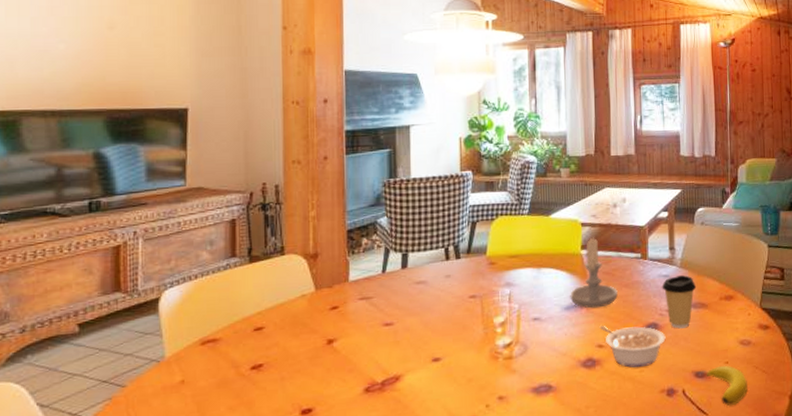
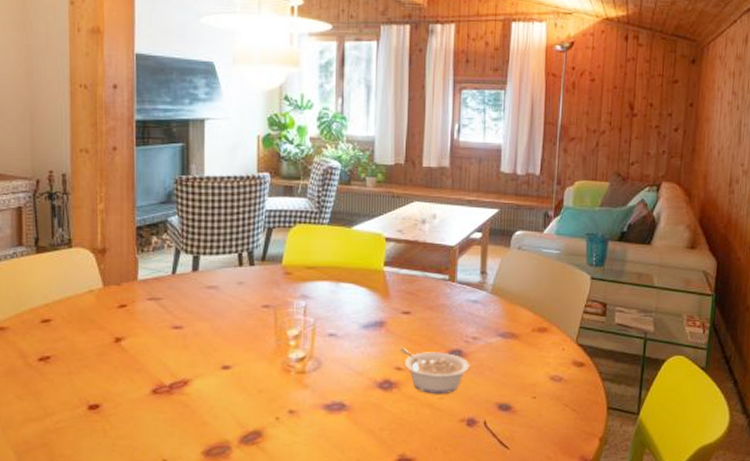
candle: present [570,236,618,309] -> none [369,252,421,329]
coffee cup: present [662,275,697,329] -> none [469,302,508,358]
banana: present [706,365,748,406] -> none [510,400,555,441]

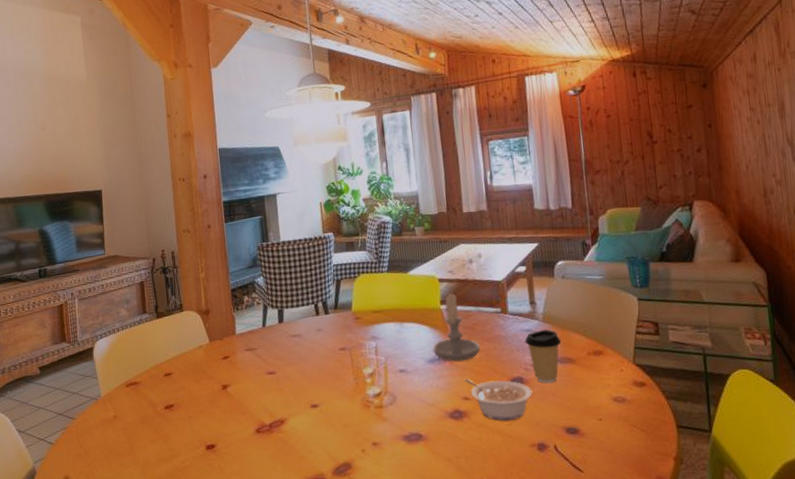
candle: none [369,252,421,329] -> present [433,291,480,362]
coffee cup: none [469,302,508,358] -> present [524,330,562,384]

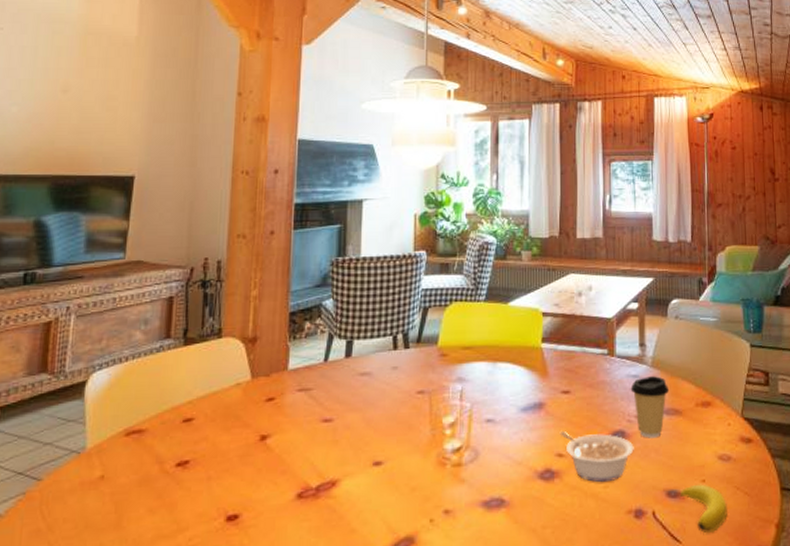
candle: present [433,291,480,362] -> none [528,327,581,411]
banana: none [578,422,626,464] -> present [679,484,727,533]

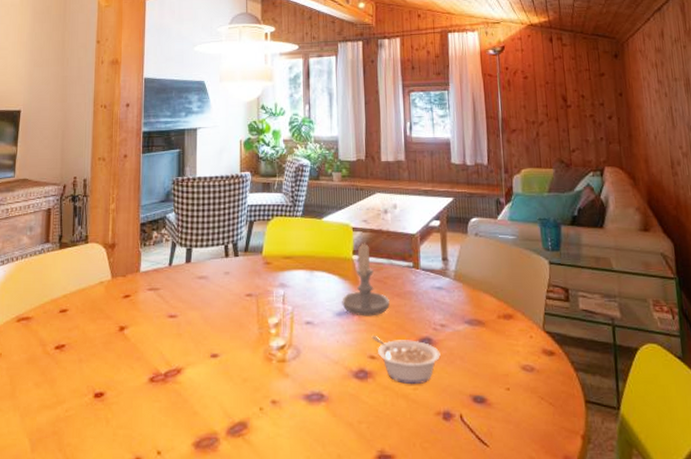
candle: none [528,327,581,411] -> present [342,241,390,317]
coffee cup: present [630,376,670,438] -> none [435,289,472,346]
banana: present [679,484,727,533] -> none [485,392,533,438]

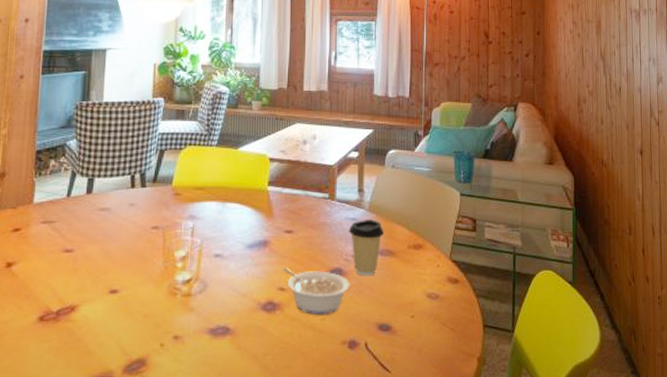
candle: present [342,241,390,317] -> none [254,172,303,248]
coffee cup: none [435,289,472,346] -> present [348,220,385,276]

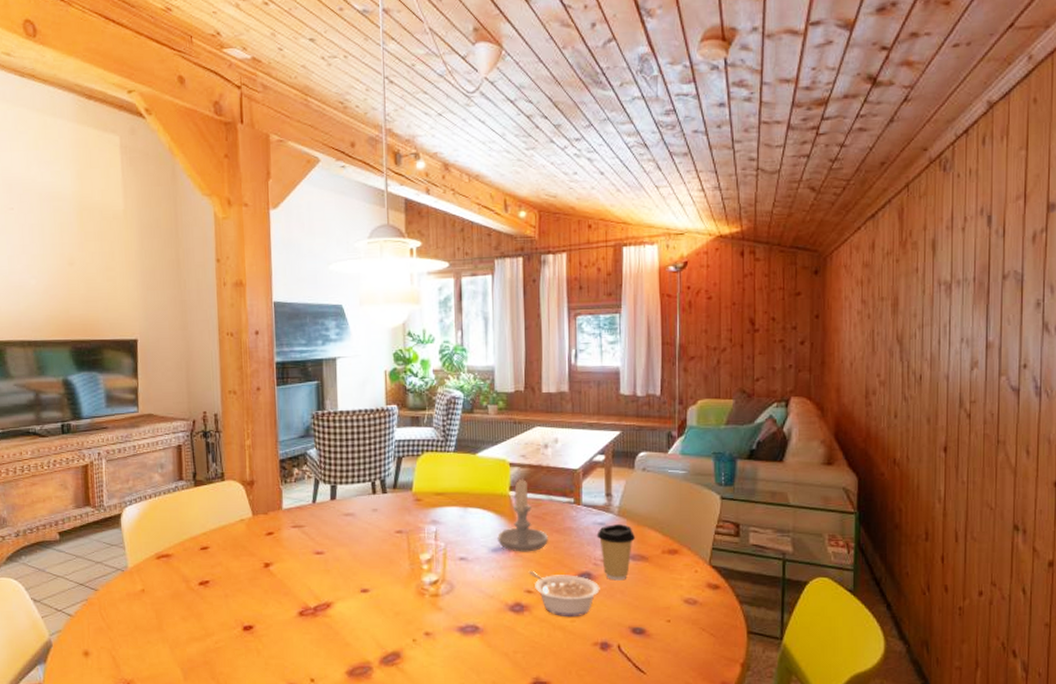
candle: none [254,172,303,248] -> present [497,477,548,552]

